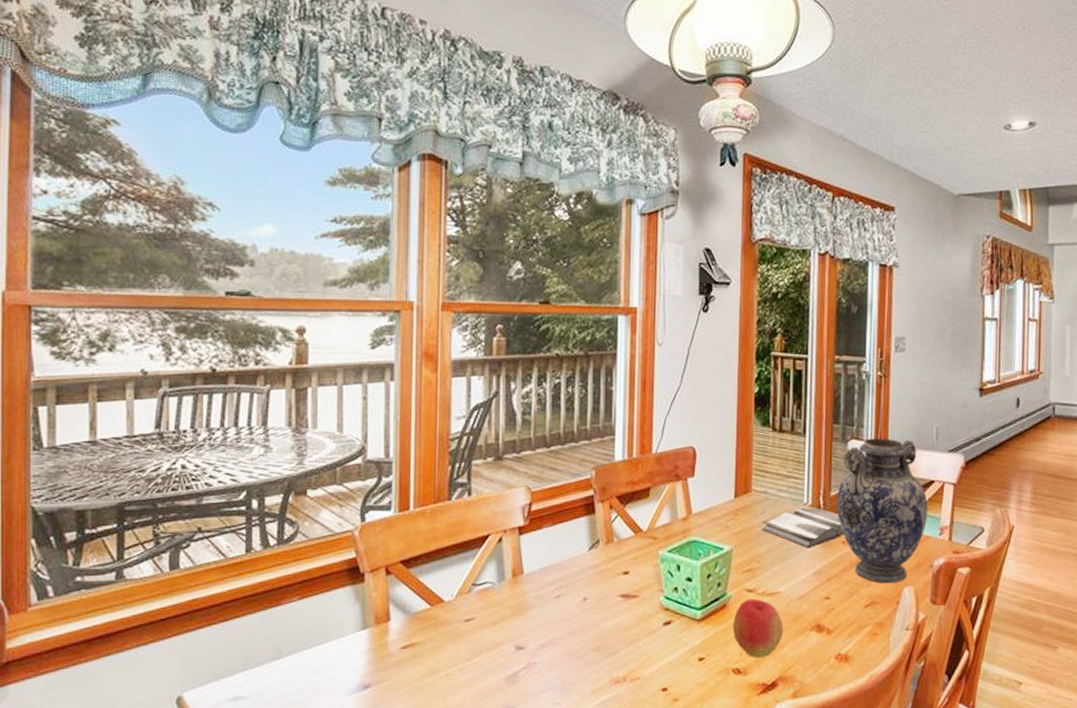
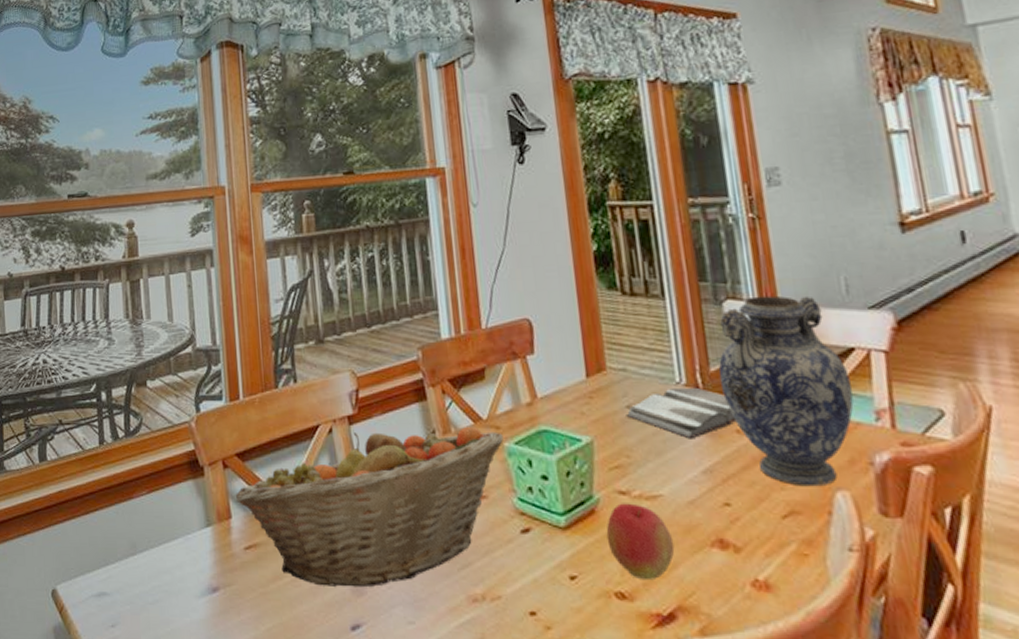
fruit basket: none [396,538,659,678] -> present [235,427,504,588]

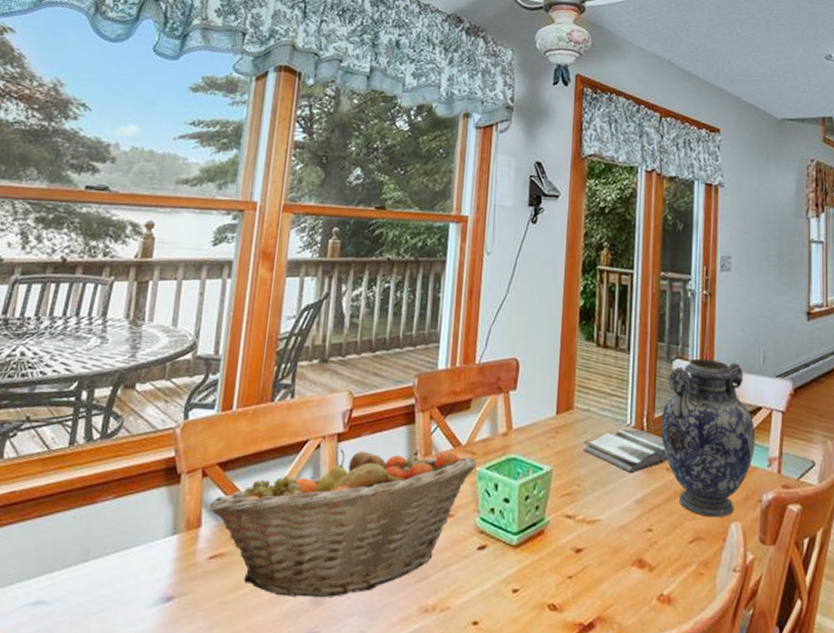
apple: present [606,503,675,579] -> none [549,525,603,593]

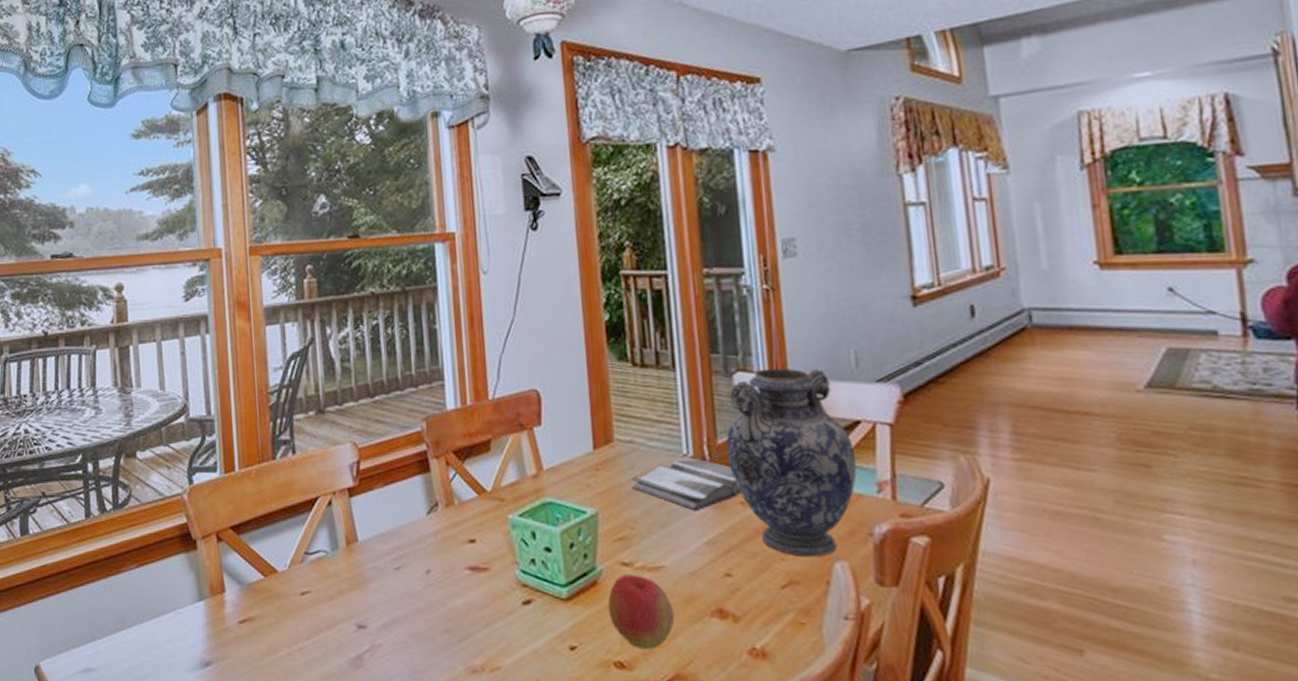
fruit basket: present [209,450,477,598] -> none [229,499,508,660]
apple: none [549,525,603,593] -> present [607,574,675,649]

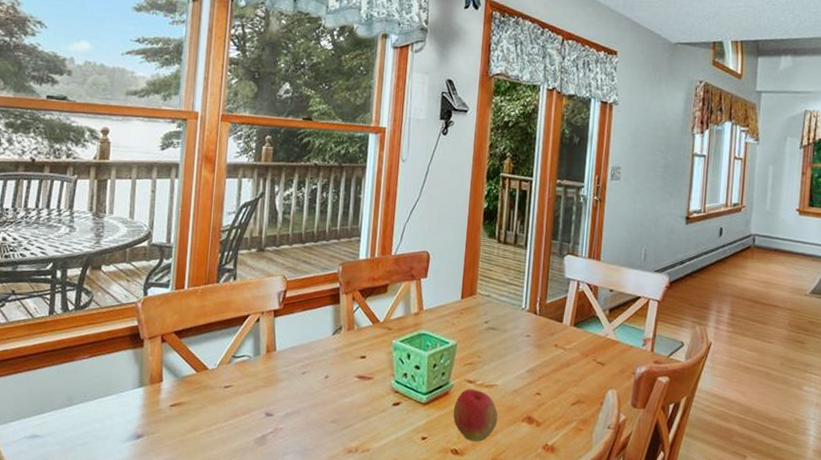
hardback book: present [631,459,742,511] -> none [483,312,557,348]
vase: present [725,368,857,557] -> none [551,254,633,386]

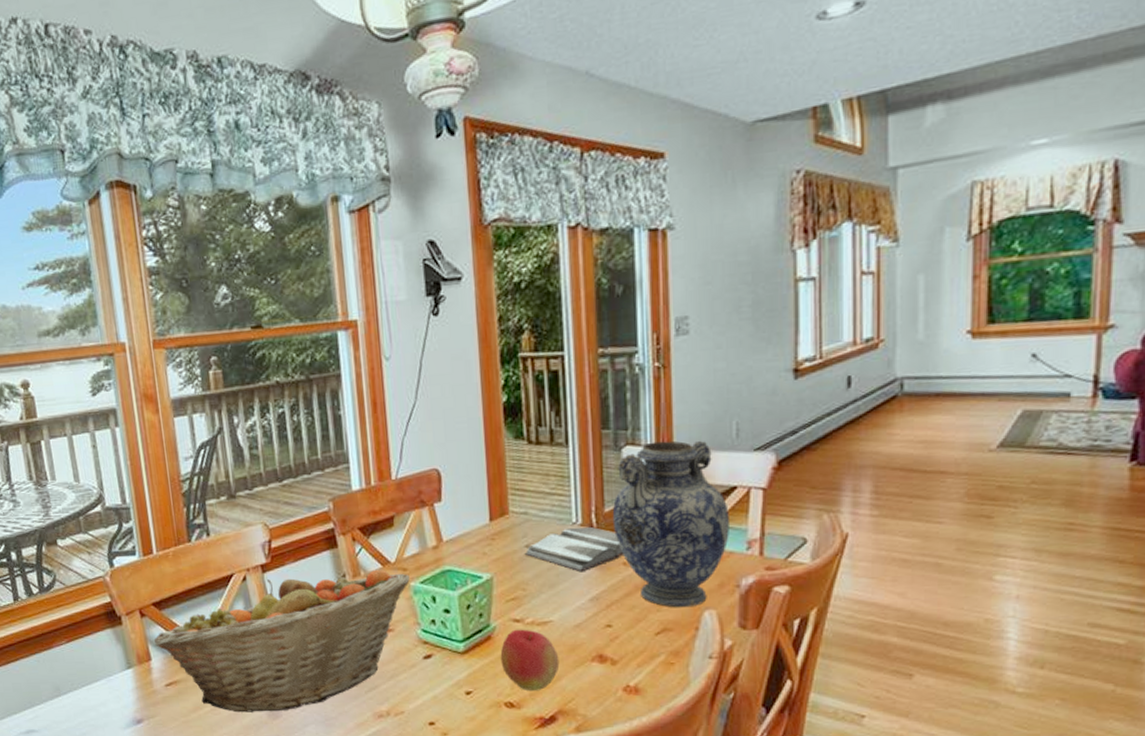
fruit basket: none [168,323,393,439] -> present [153,570,410,713]
hardback book: none [483,312,557,348] -> present [524,526,624,572]
vase: none [551,254,633,386] -> present [612,440,729,608]

